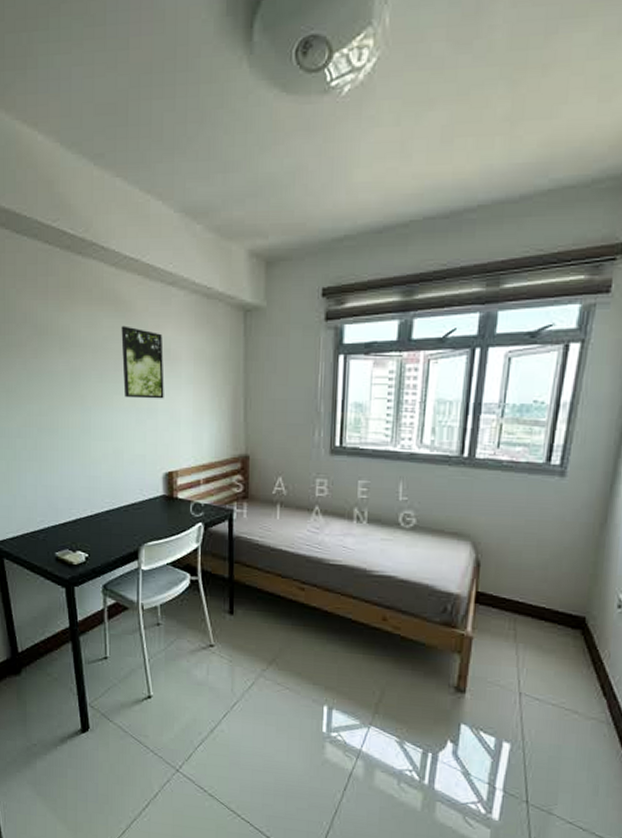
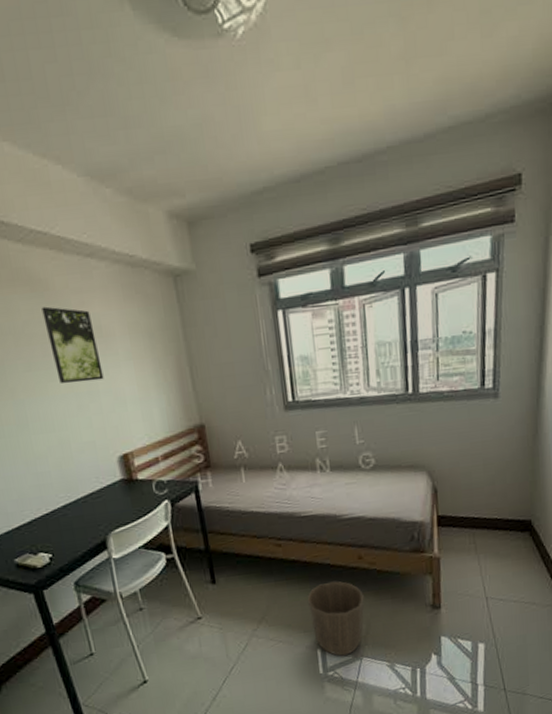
waste basket: none [321,637,382,719] -> present [307,581,364,656]

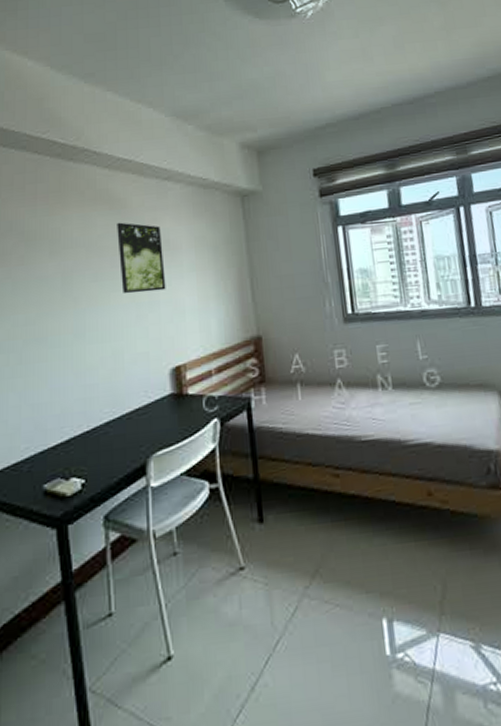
waste basket: present [307,581,364,656] -> none [369,523,439,630]

